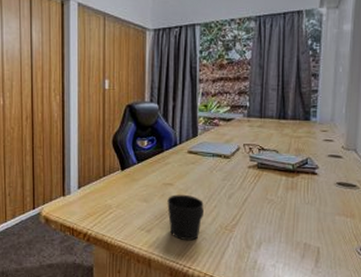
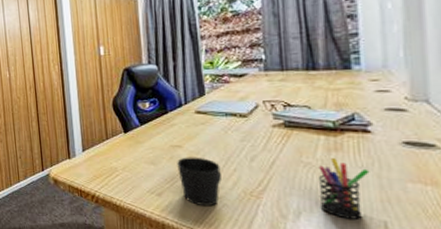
pen holder: none [276,196,313,247] -> present [318,158,370,219]

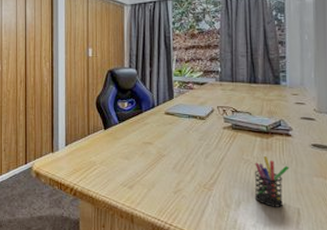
cup: present [177,157,221,207] -> none [147,153,182,198]

